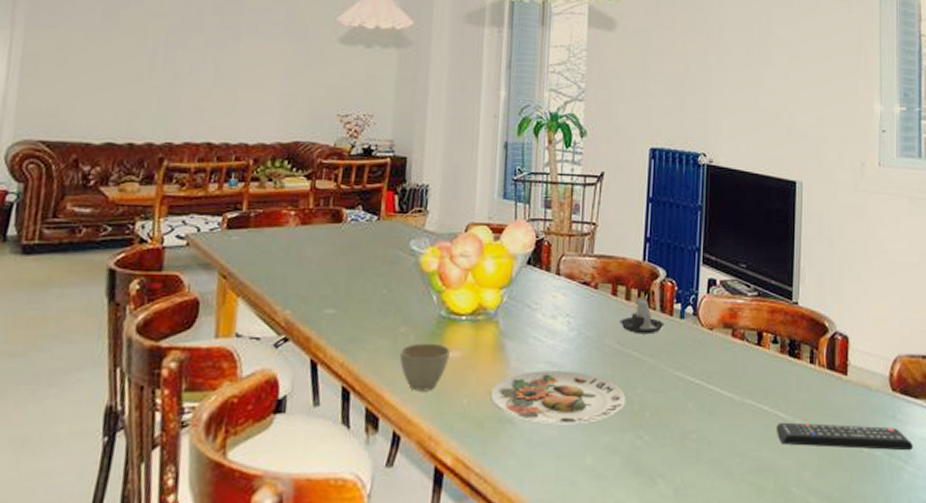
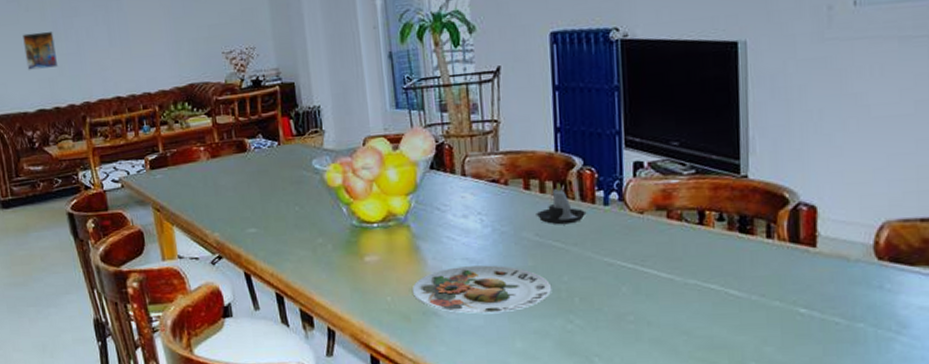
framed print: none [105,56,149,99] -> present [23,31,59,70]
cup: present [399,343,450,391] -> none [321,250,368,293]
remote control: present [776,422,913,451] -> none [727,298,908,322]

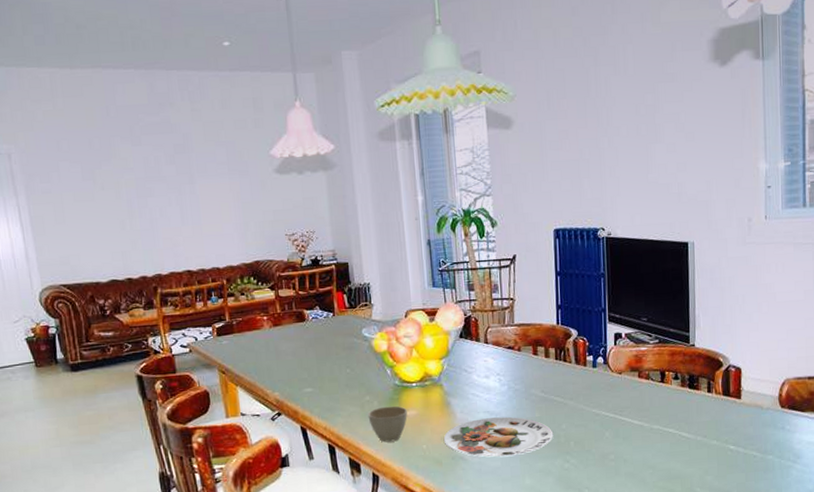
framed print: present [23,31,59,70] -> none [97,208,132,243]
cup: none [321,250,368,293] -> present [368,406,407,443]
candle: present [536,183,587,225] -> none [542,350,580,384]

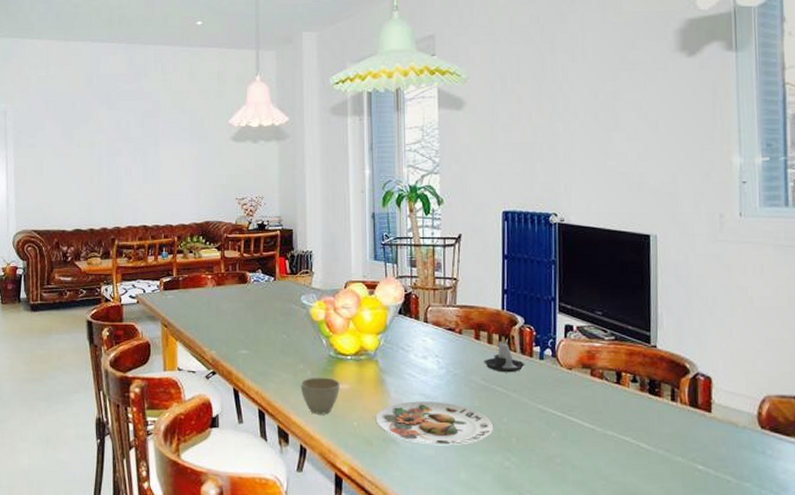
candle: none [542,350,580,384] -> present [483,337,525,373]

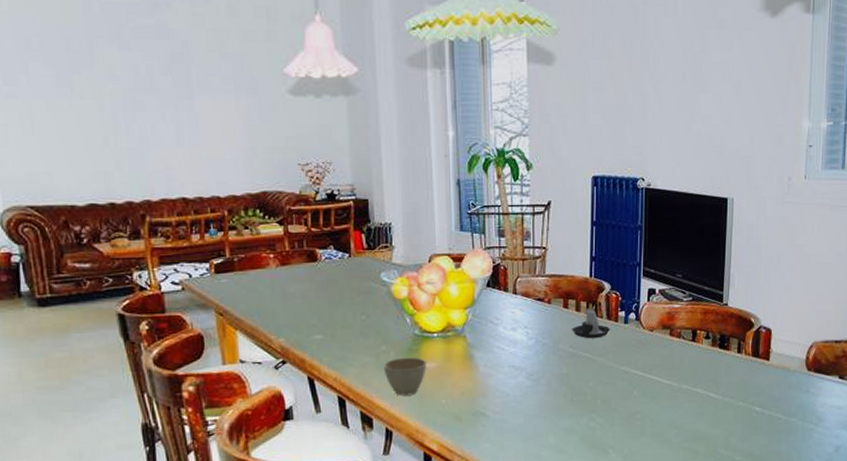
plate: present [375,401,494,445] -> none [464,372,580,414]

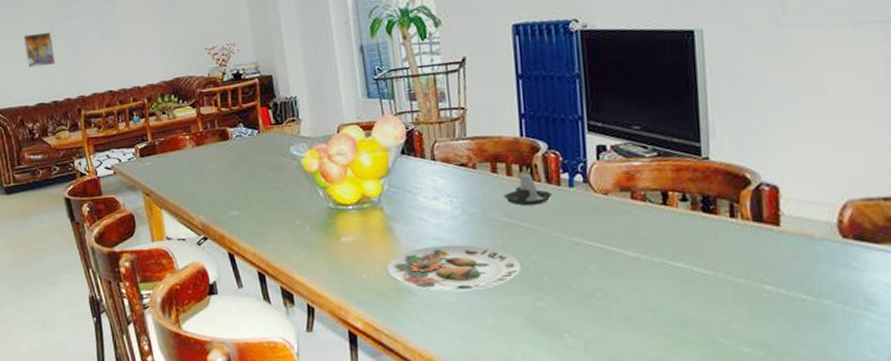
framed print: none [75,122,116,161] -> present [24,31,56,68]
cup: present [383,357,427,396] -> none [299,231,344,271]
plate: none [464,372,580,414] -> present [386,244,522,291]

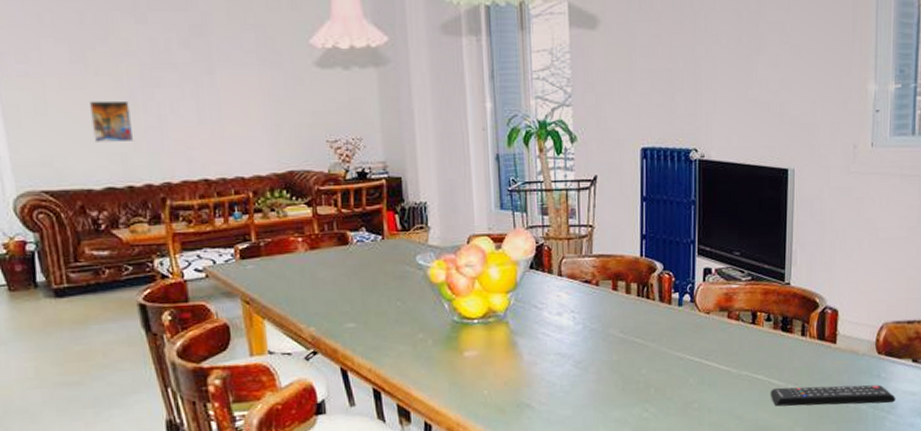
plate: present [386,244,522,291] -> none [507,359,632,405]
candle: present [503,166,553,206] -> none [621,285,664,323]
remote control: none [693,275,875,299] -> present [770,384,895,407]

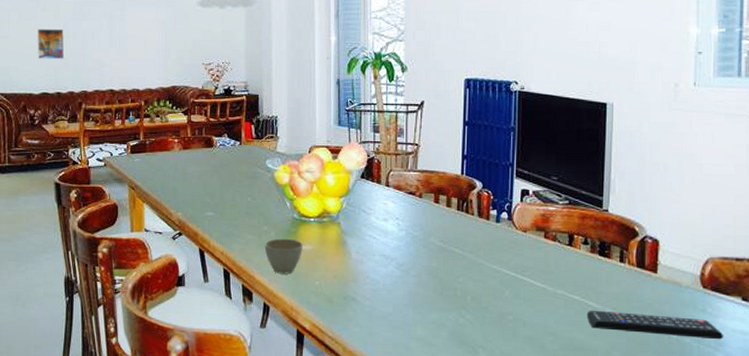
cup: none [420,345,467,387] -> present [264,238,303,274]

